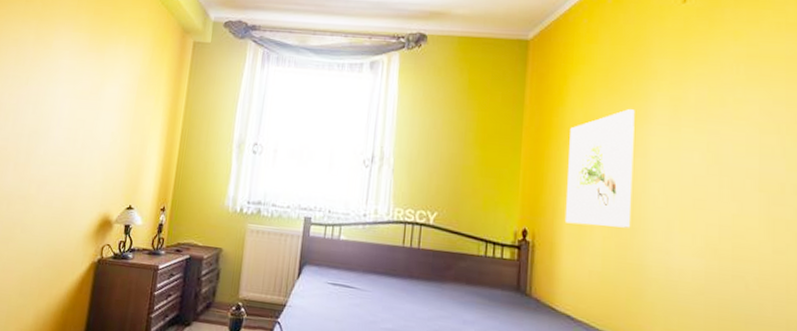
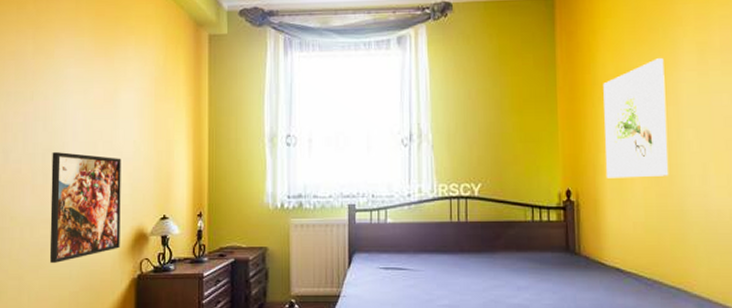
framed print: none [20,134,98,239] -> present [49,152,121,264]

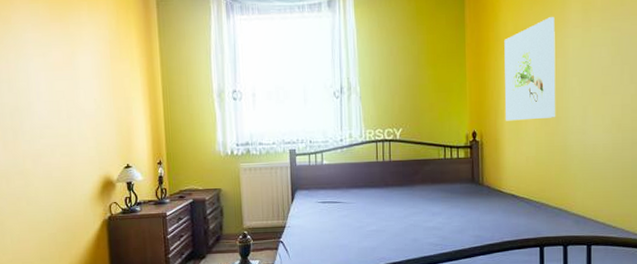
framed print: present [49,152,121,264] -> none [19,111,90,210]

